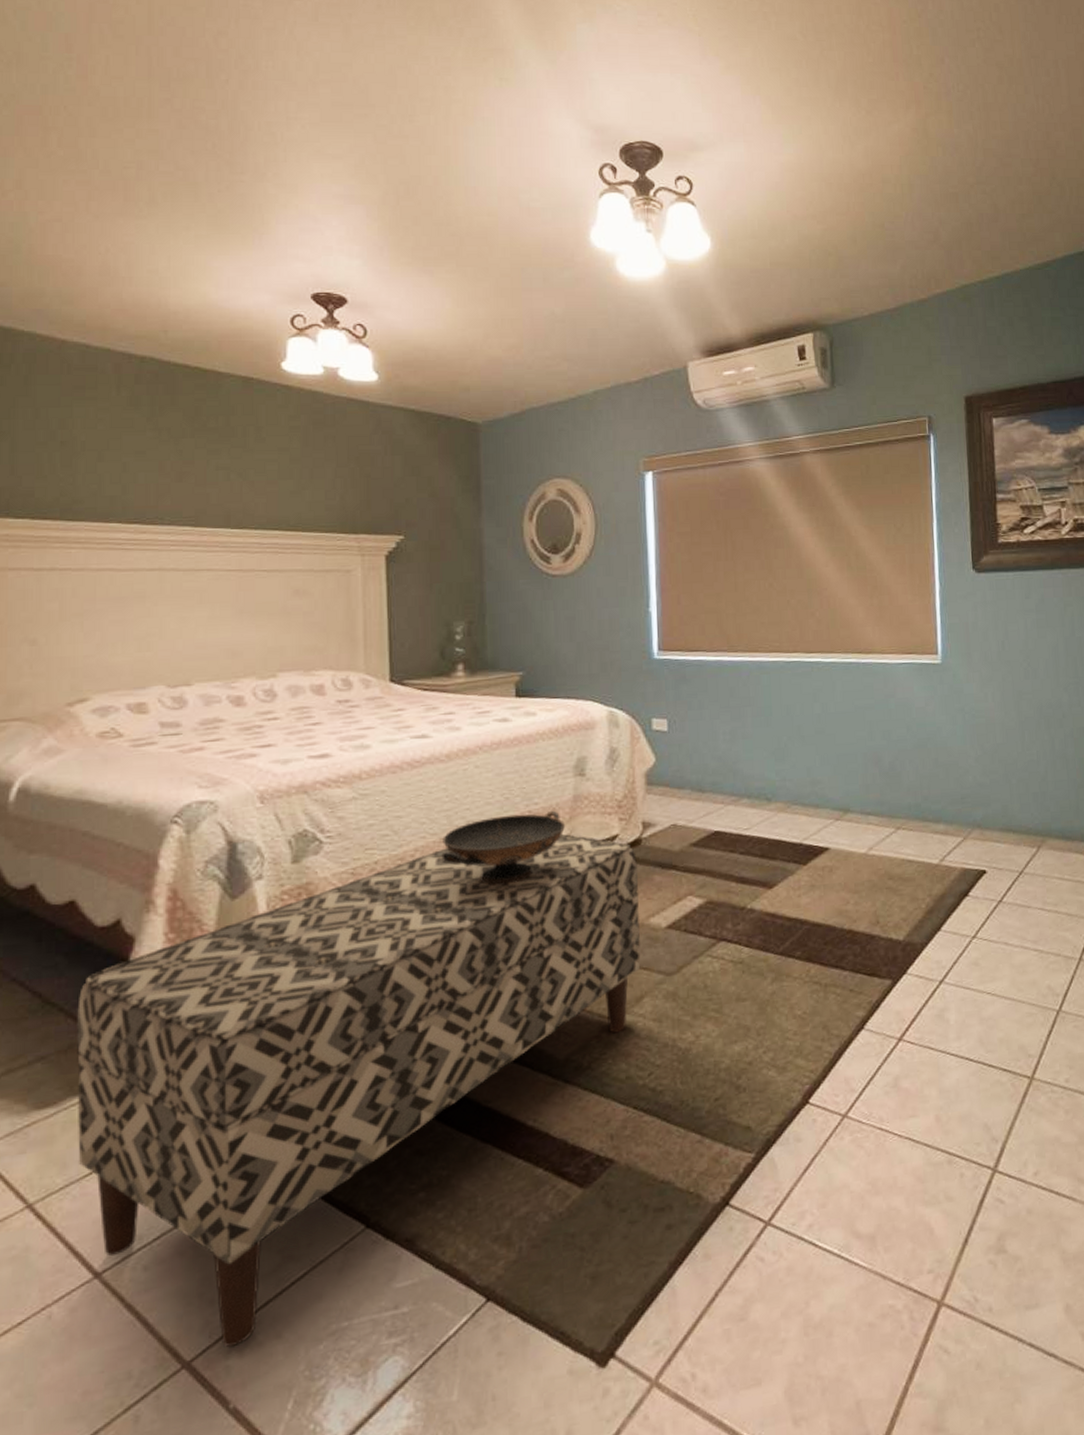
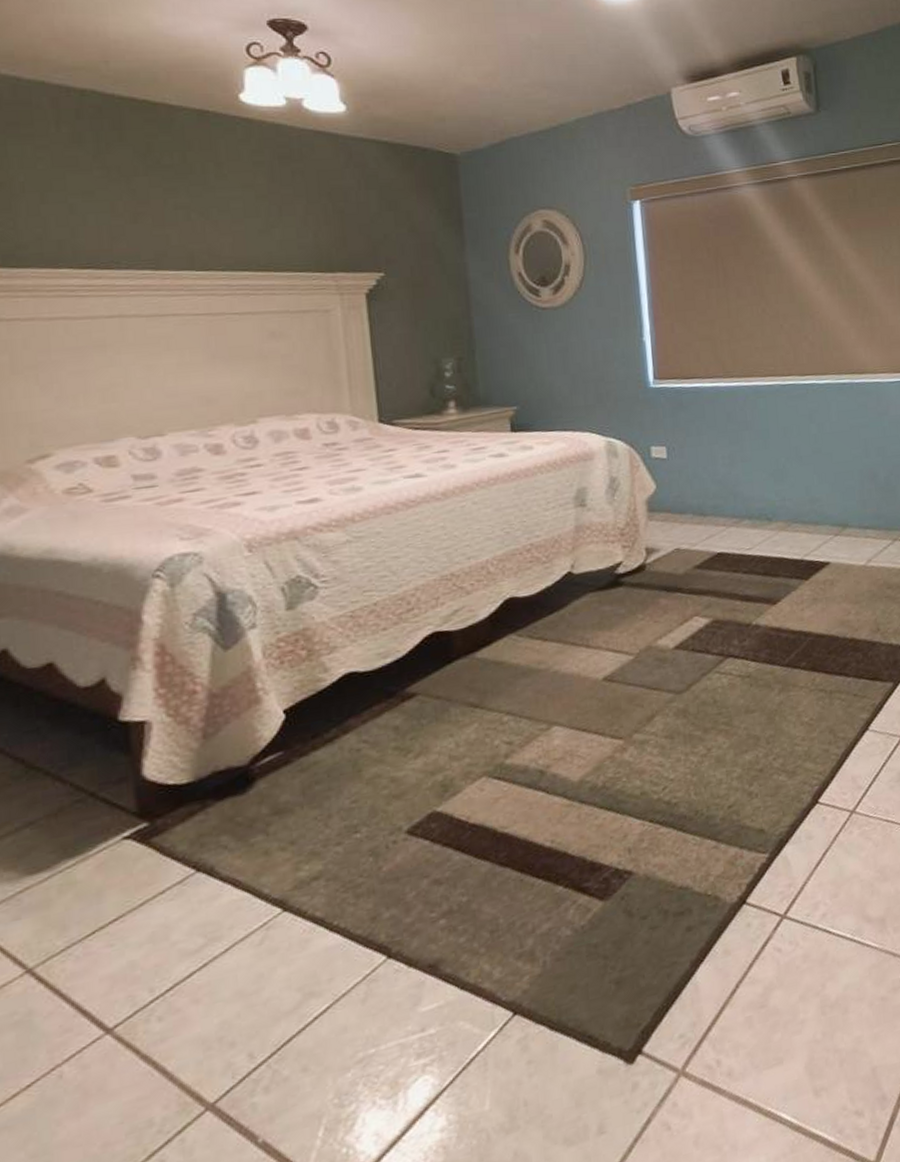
bench: present [75,833,641,1347] -> none [65,563,651,1086]
decorative bowl: present [441,810,566,885] -> none [443,542,569,619]

